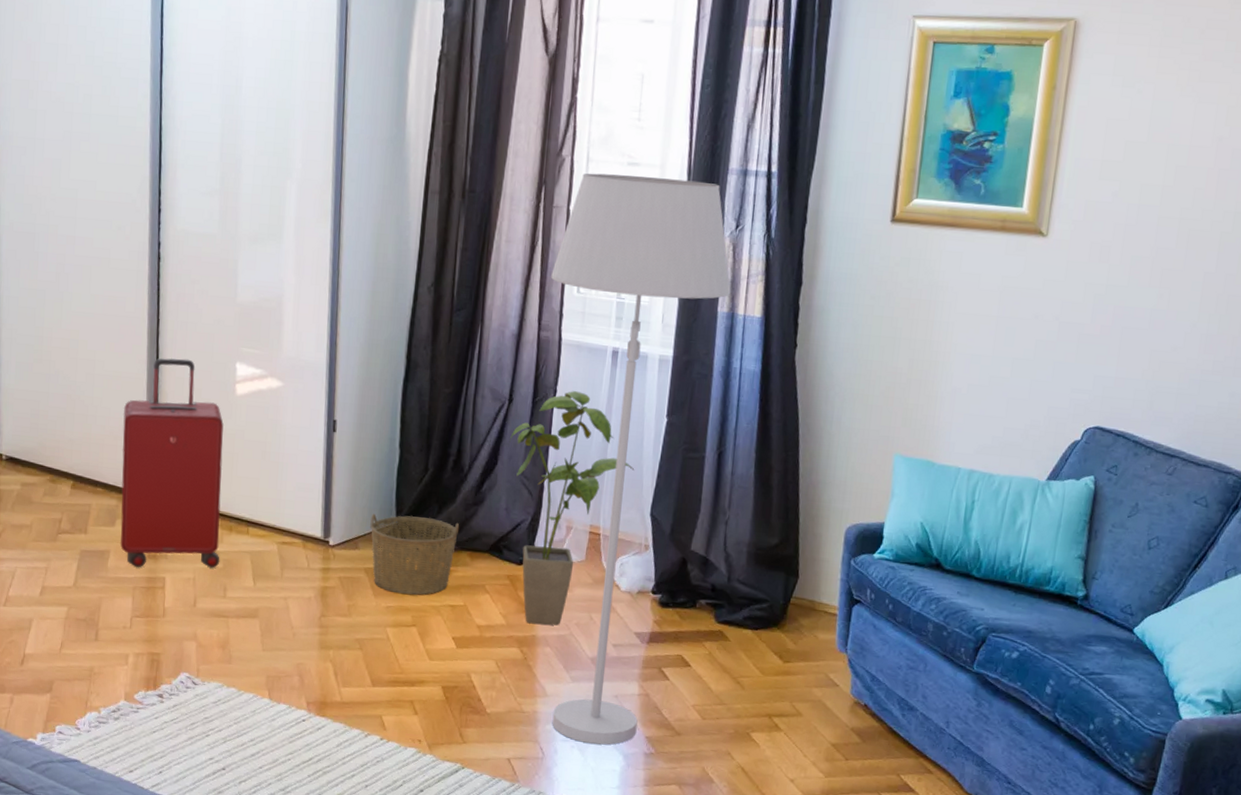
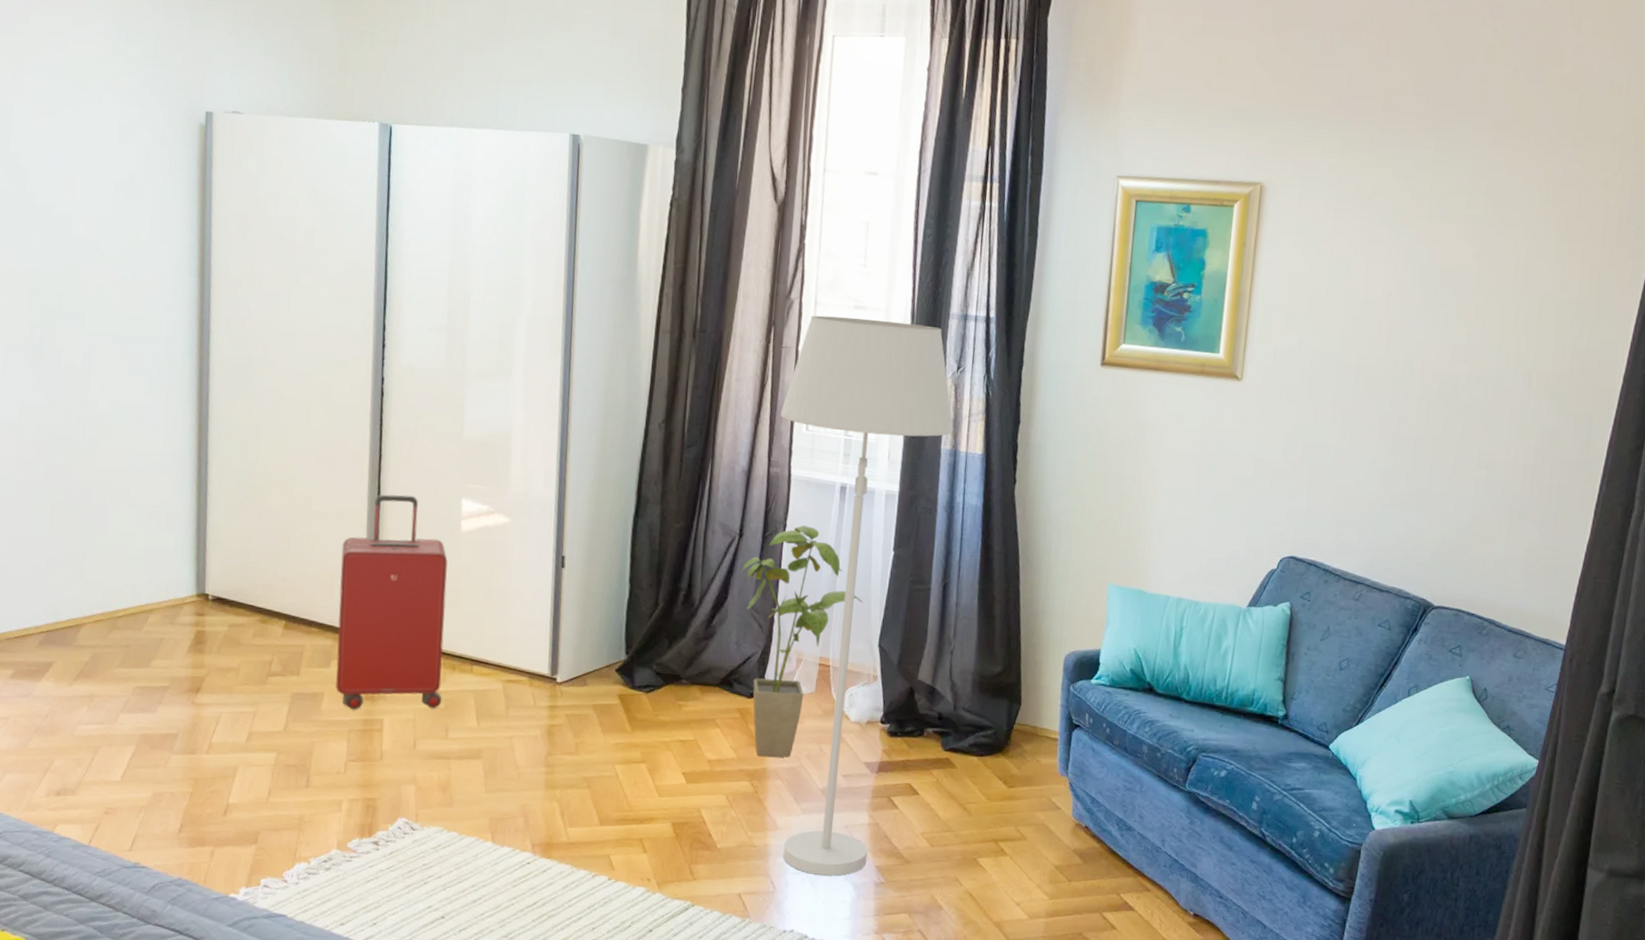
basket: present [370,513,460,595] -> none [599,649,690,731]

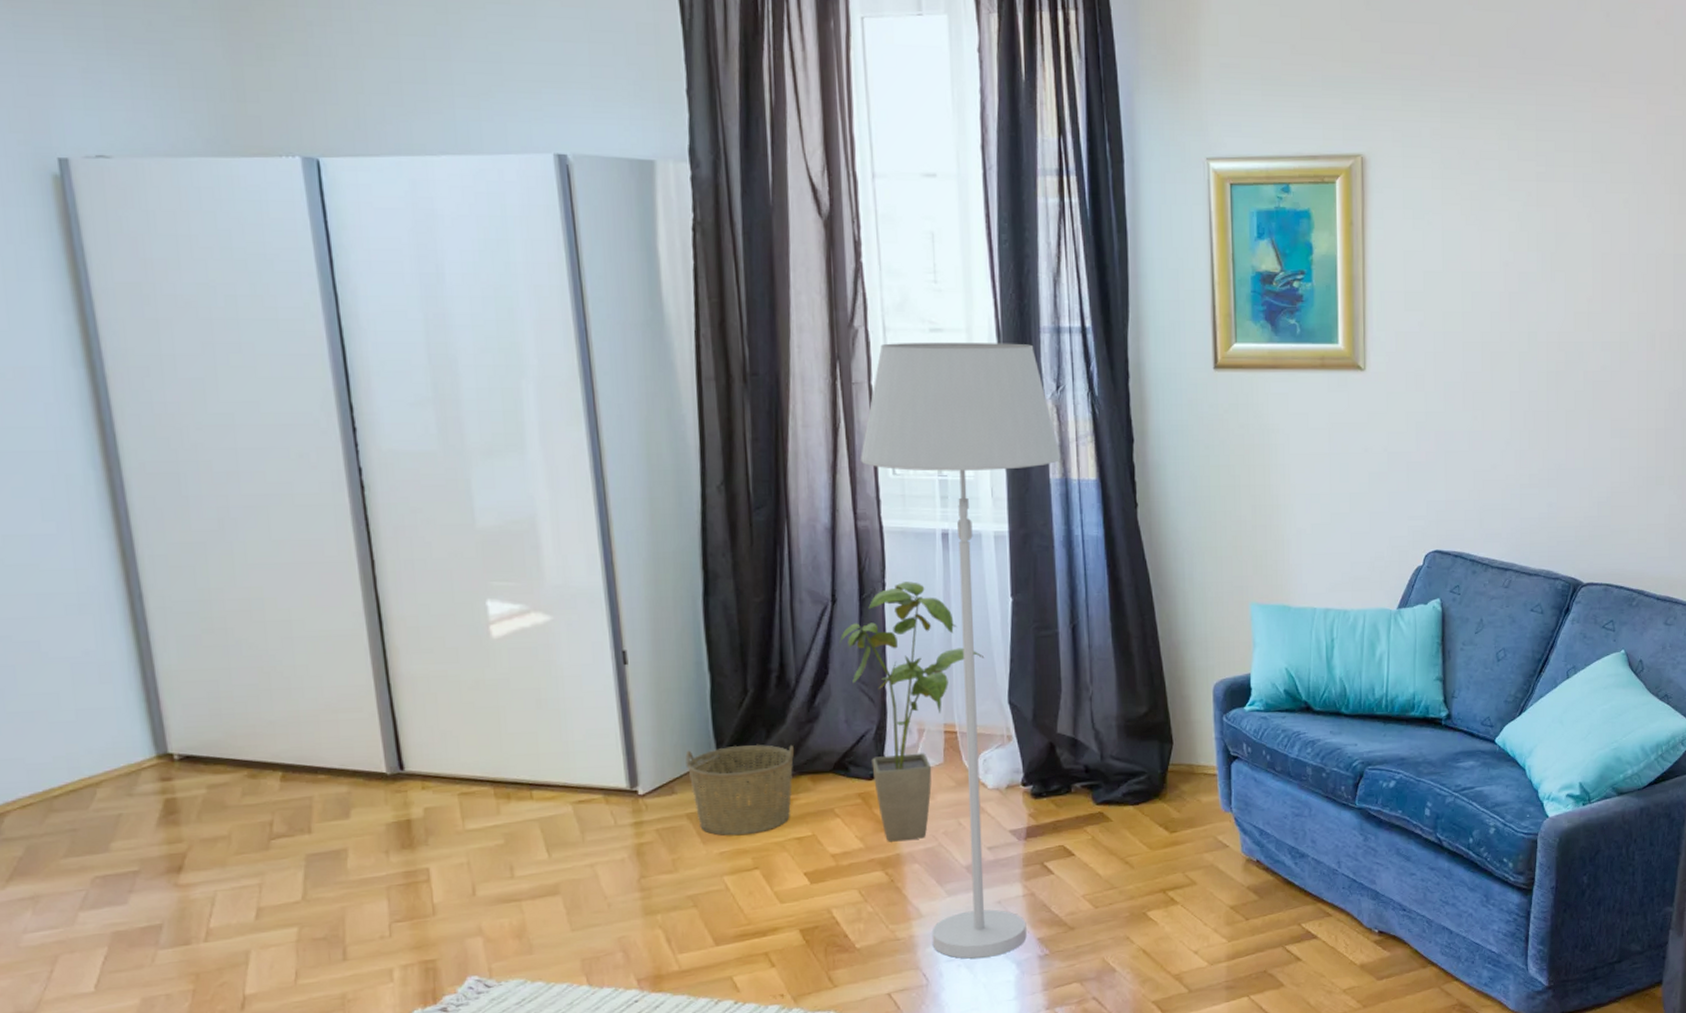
suitcase: present [335,494,448,709] -> none [339,604,500,862]
basket: none [599,649,690,731] -> present [685,744,795,836]

